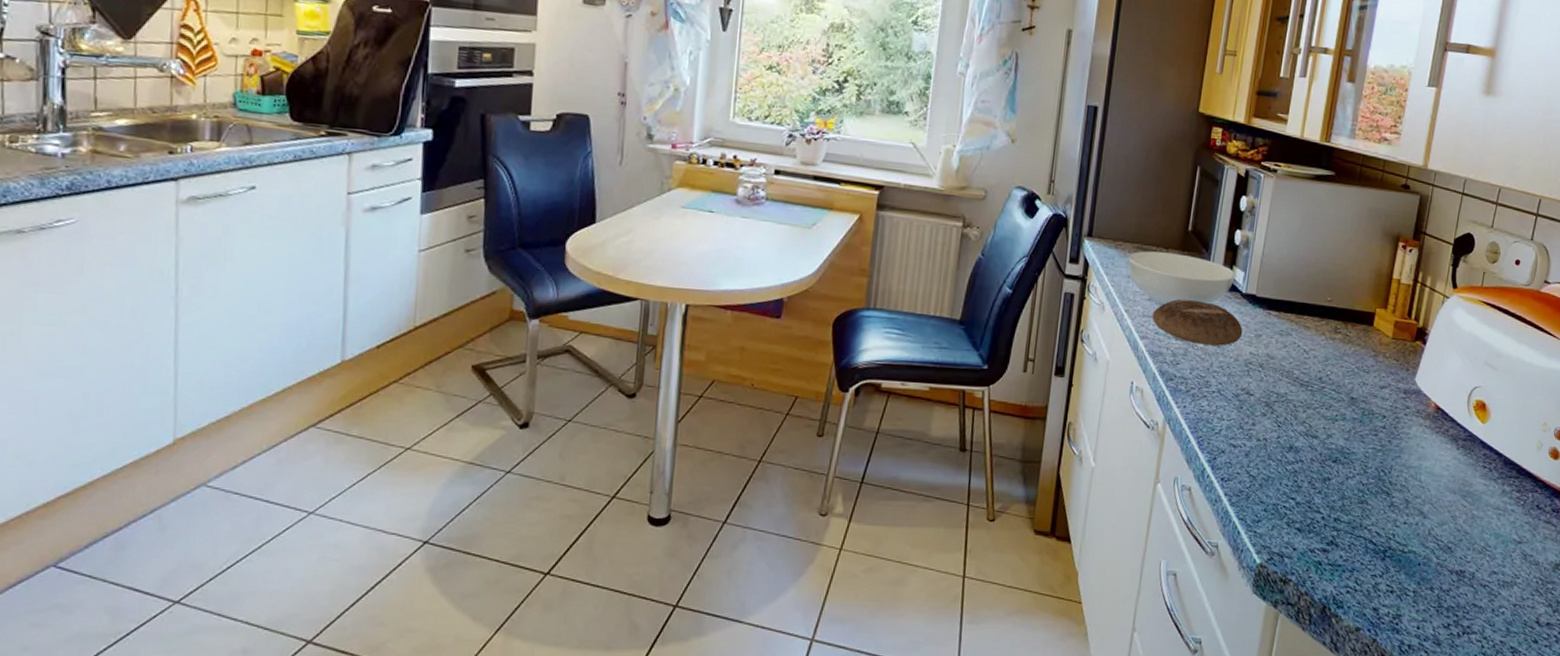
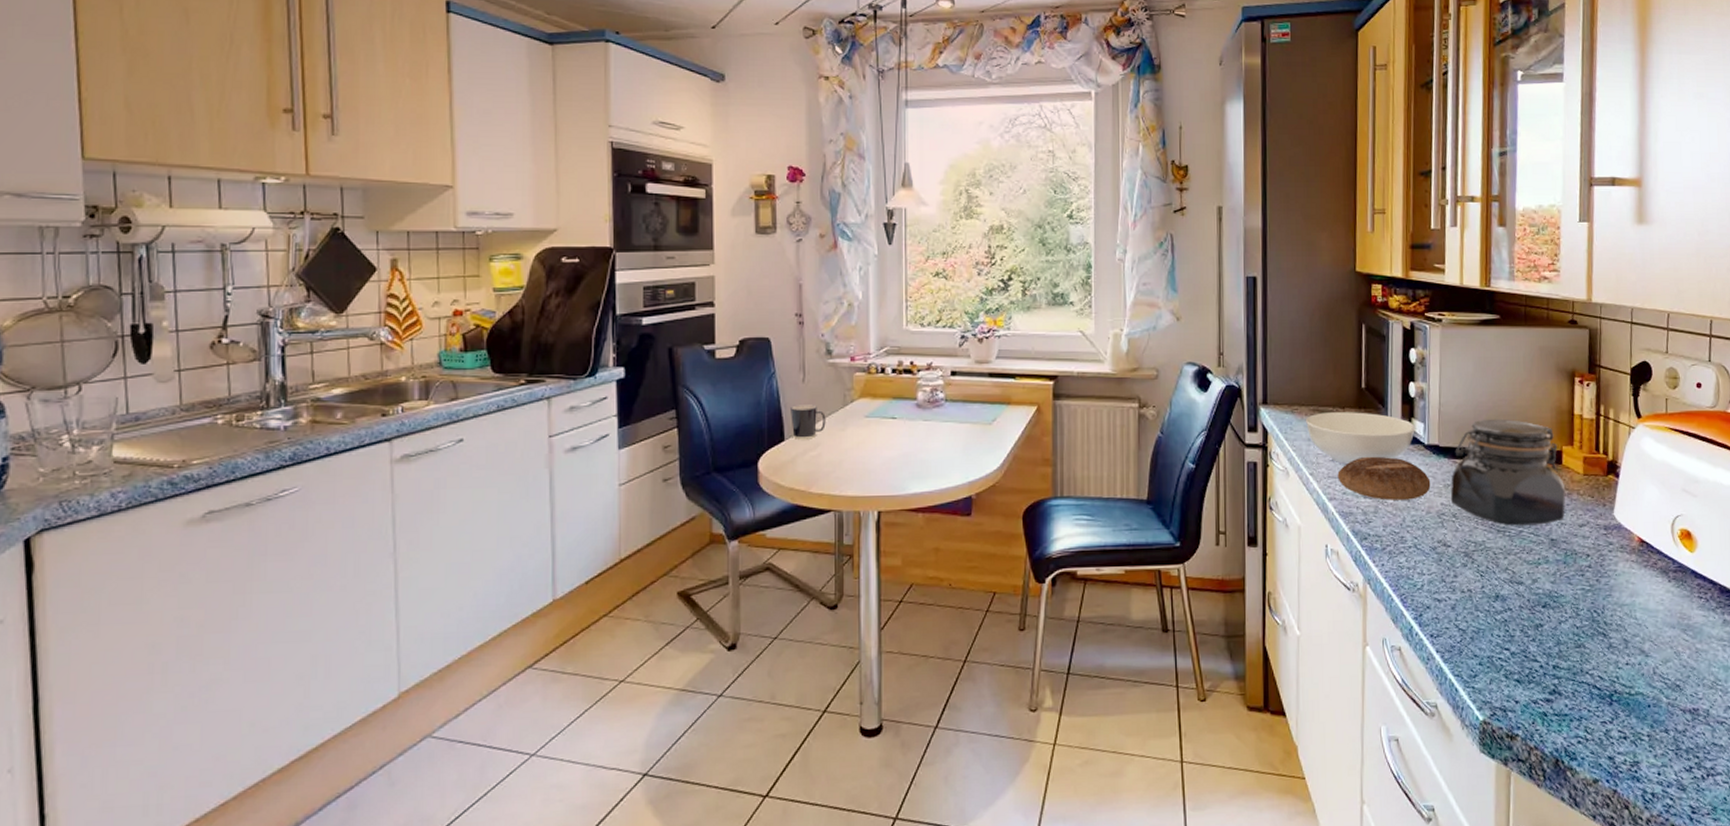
mug: none [604,187,641,225] -> present [791,405,826,440]
jar: none [1259,274,1373,383] -> present [1450,419,1566,526]

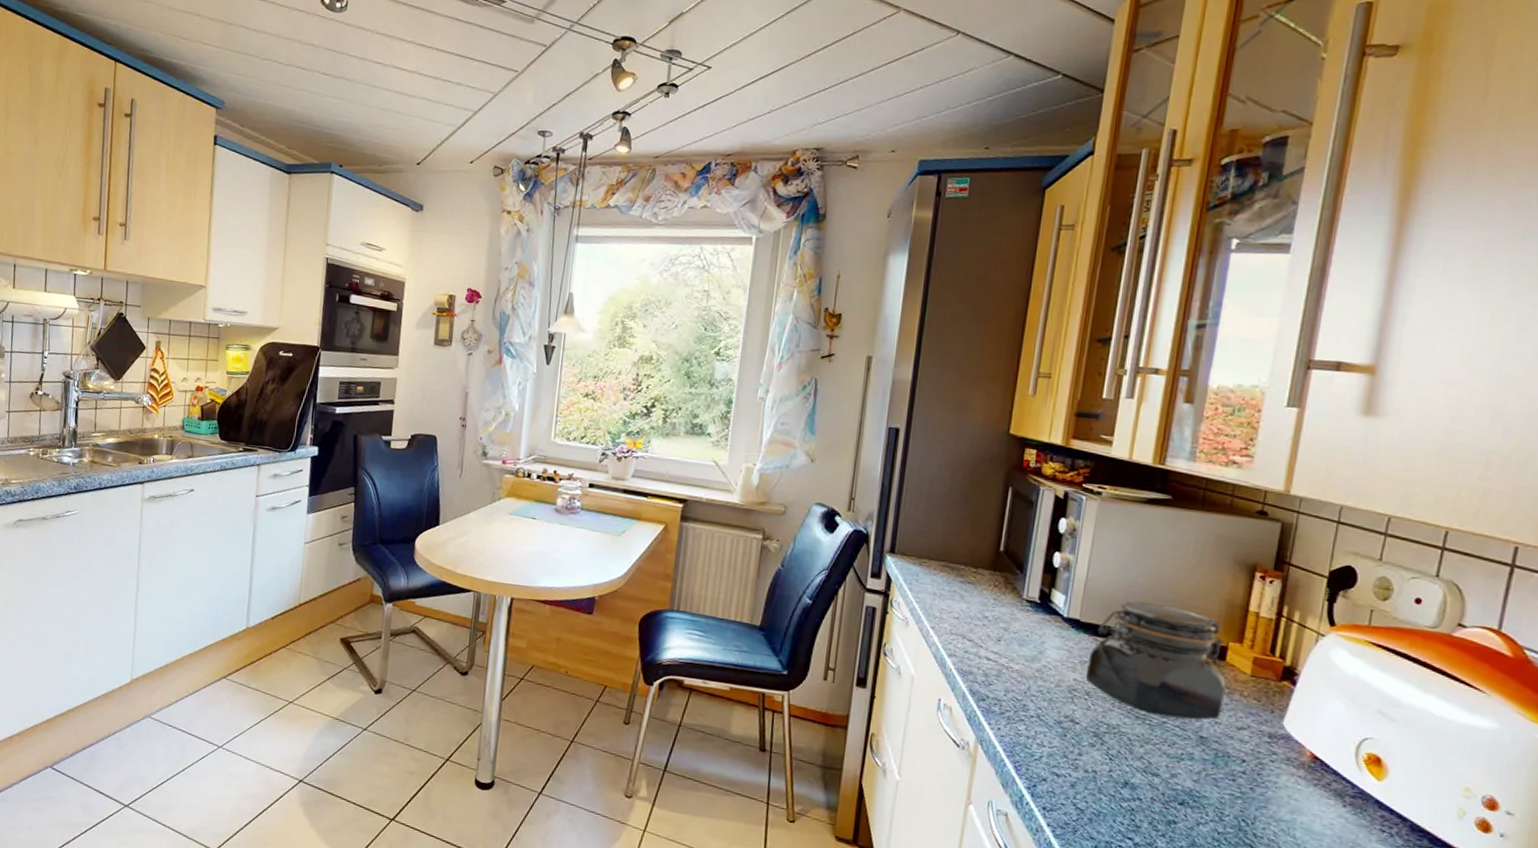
mug: present [791,405,826,440] -> none [446,496,476,527]
bowl: present [1305,412,1416,465] -> none [933,569,1056,627]
bread: present [1337,456,1431,500] -> none [961,619,1065,670]

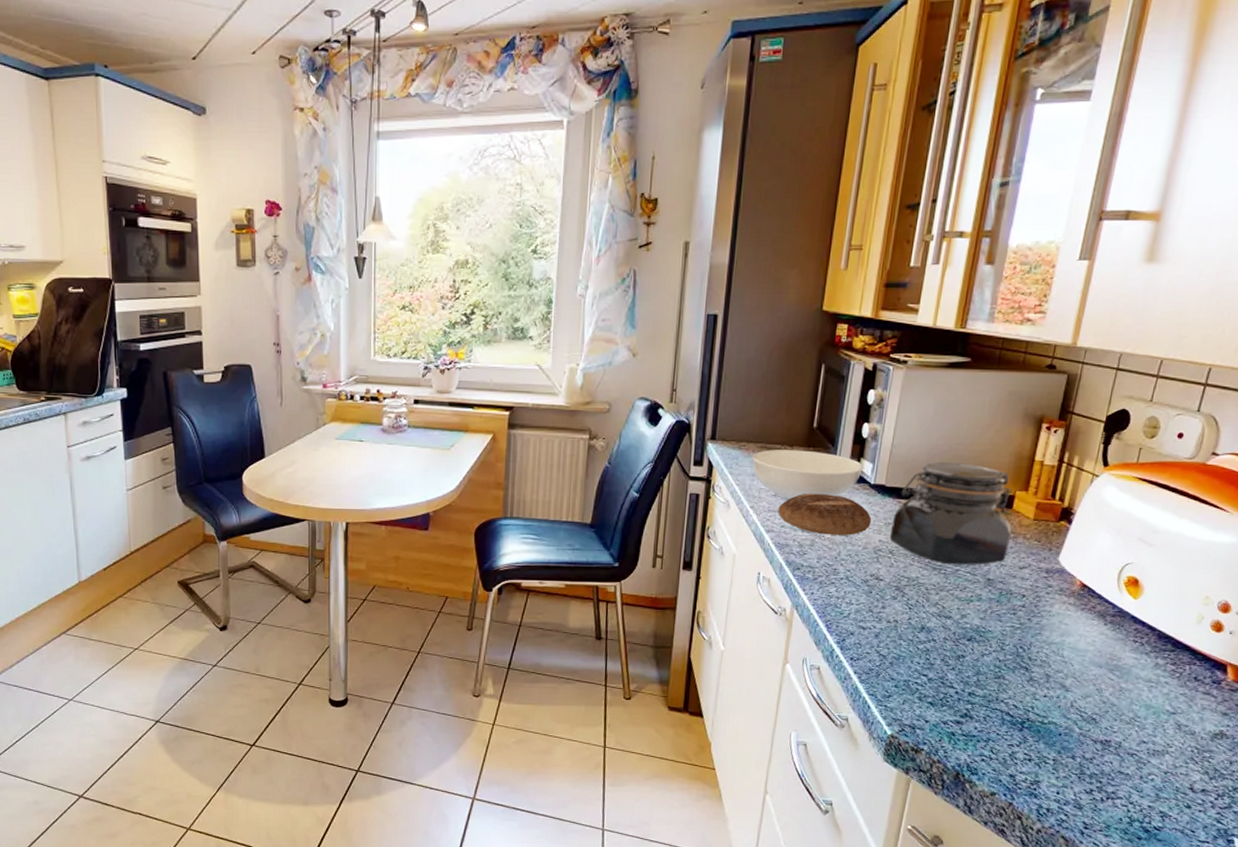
bowl: none [933,569,1056,627] -> present [751,450,864,500]
bread: none [961,619,1065,670] -> present [778,493,872,535]

